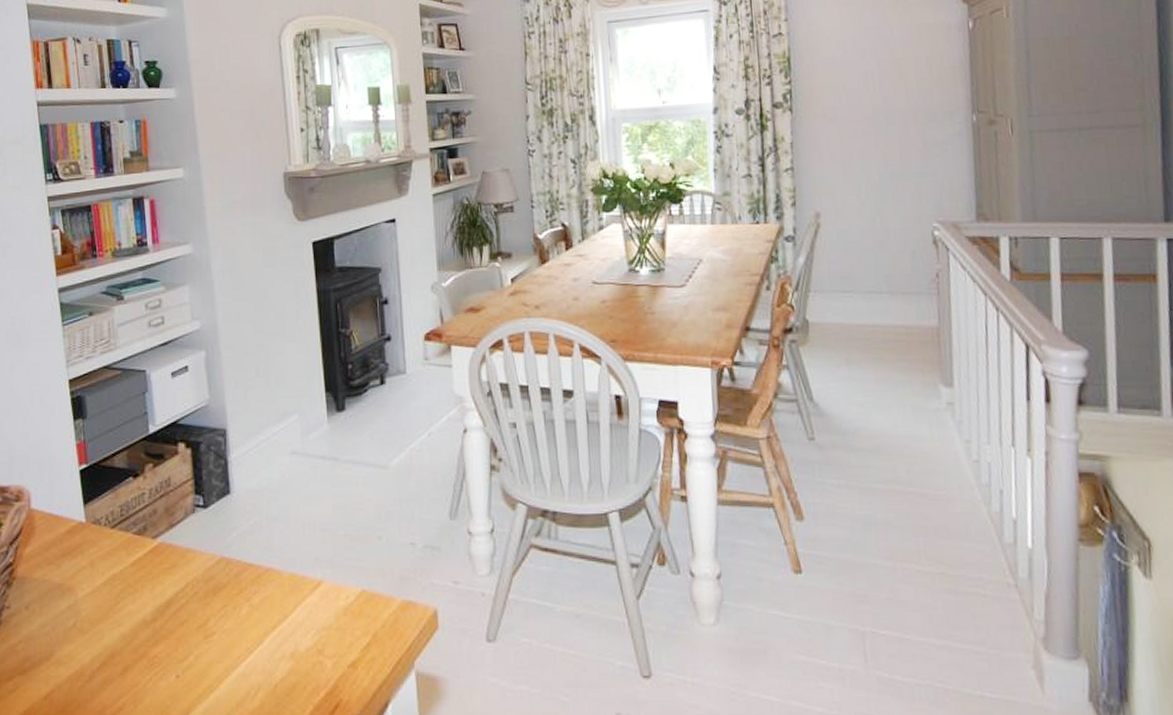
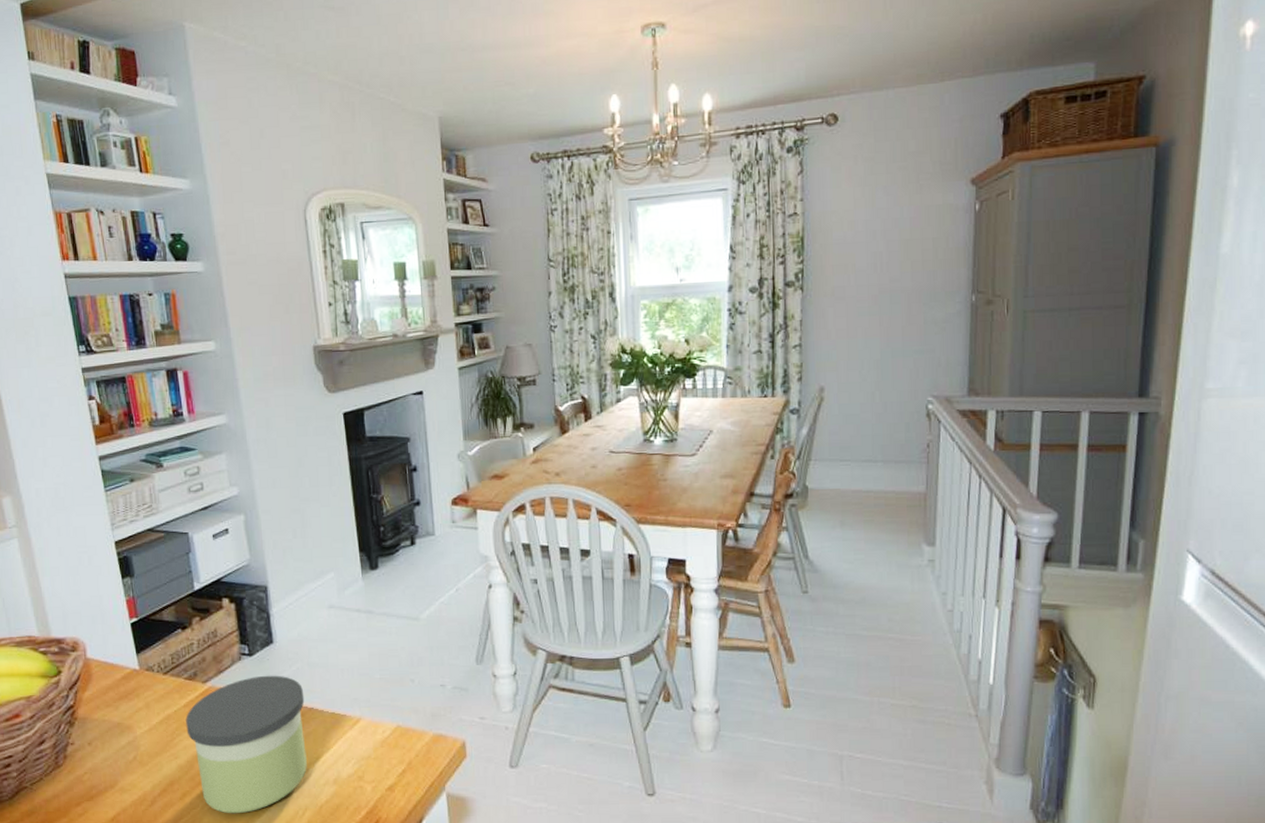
candle: none [132,530,262,693] -> present [186,675,307,814]

